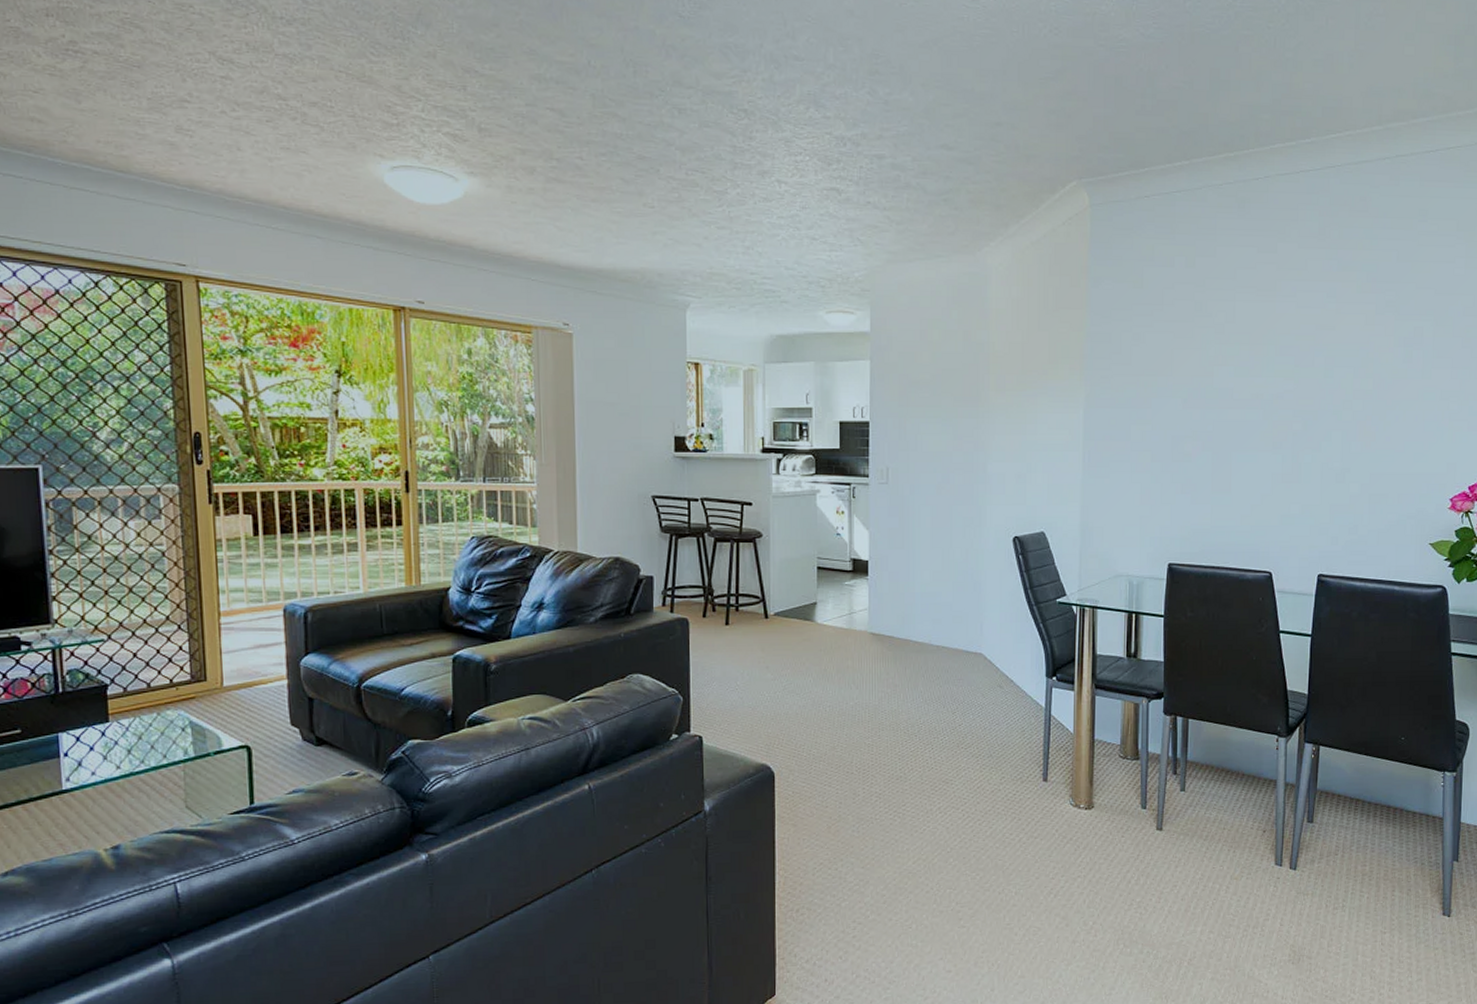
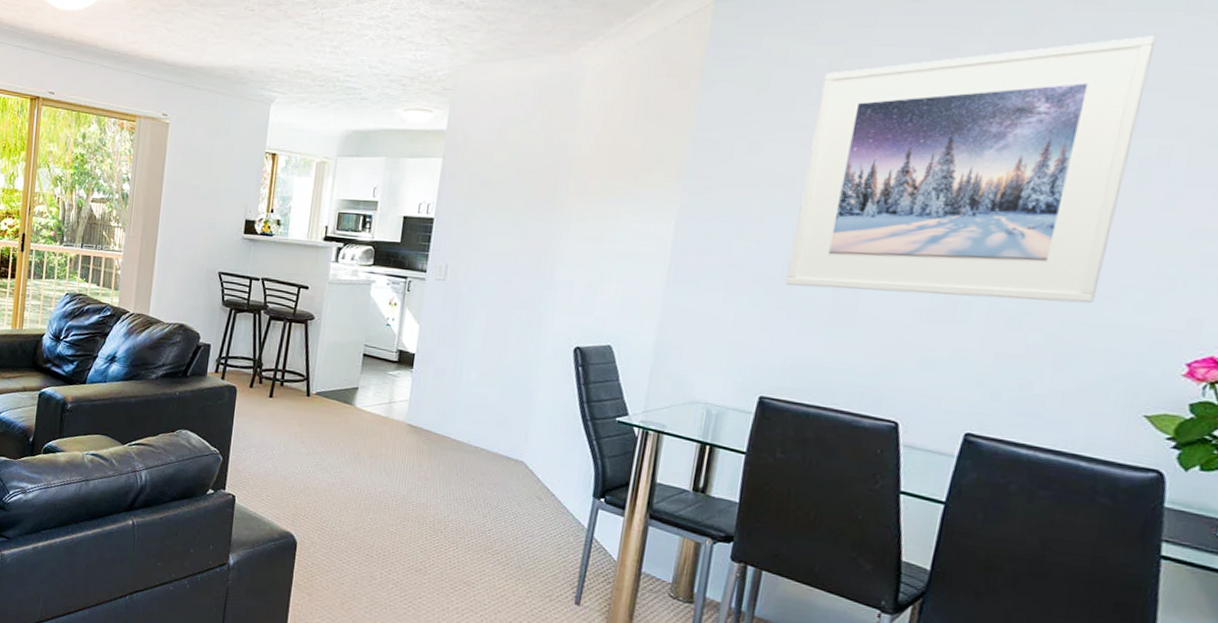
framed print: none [1176,238,1404,461] -> present [786,35,1157,304]

